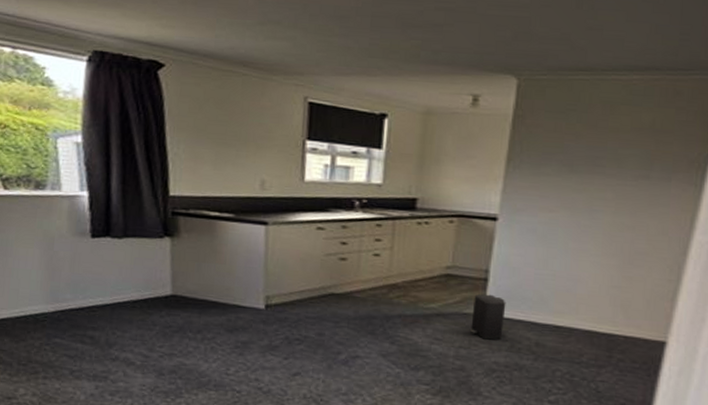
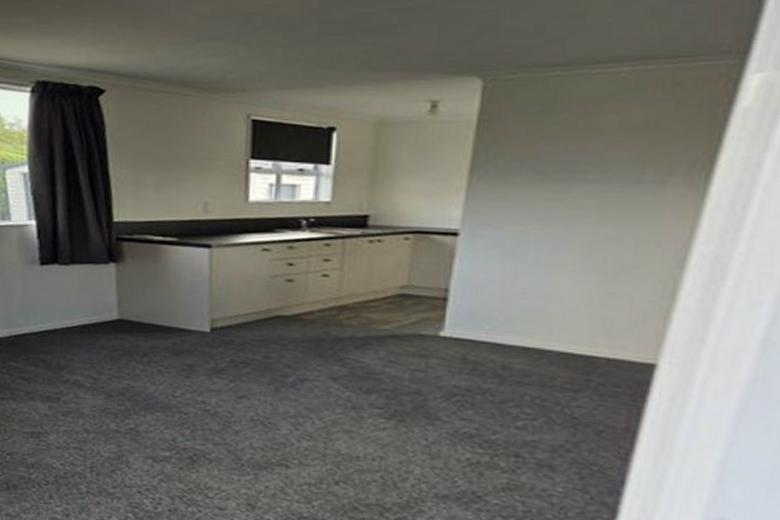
pedal bin: present [470,294,506,340] -> none [428,314,468,363]

